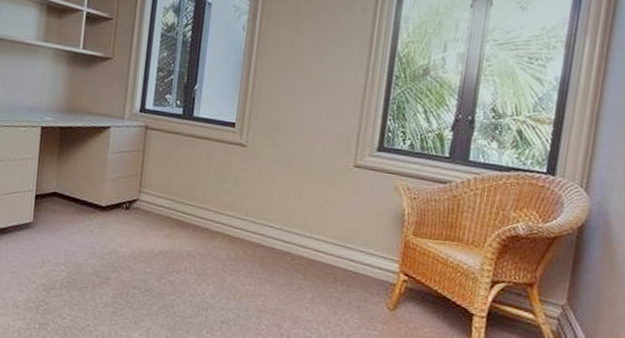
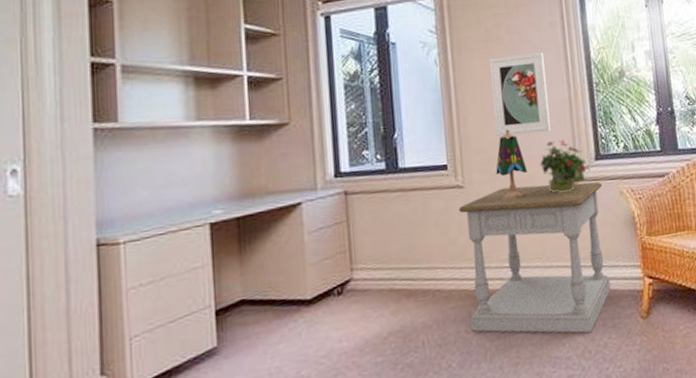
side table: none [228,155,379,306] -> present [458,182,611,334]
table lamp: none [278,102,309,168] -> present [496,129,528,199]
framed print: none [285,33,348,114] -> present [489,52,551,136]
potted plant: none [321,123,370,174] -> present [540,139,591,193]

